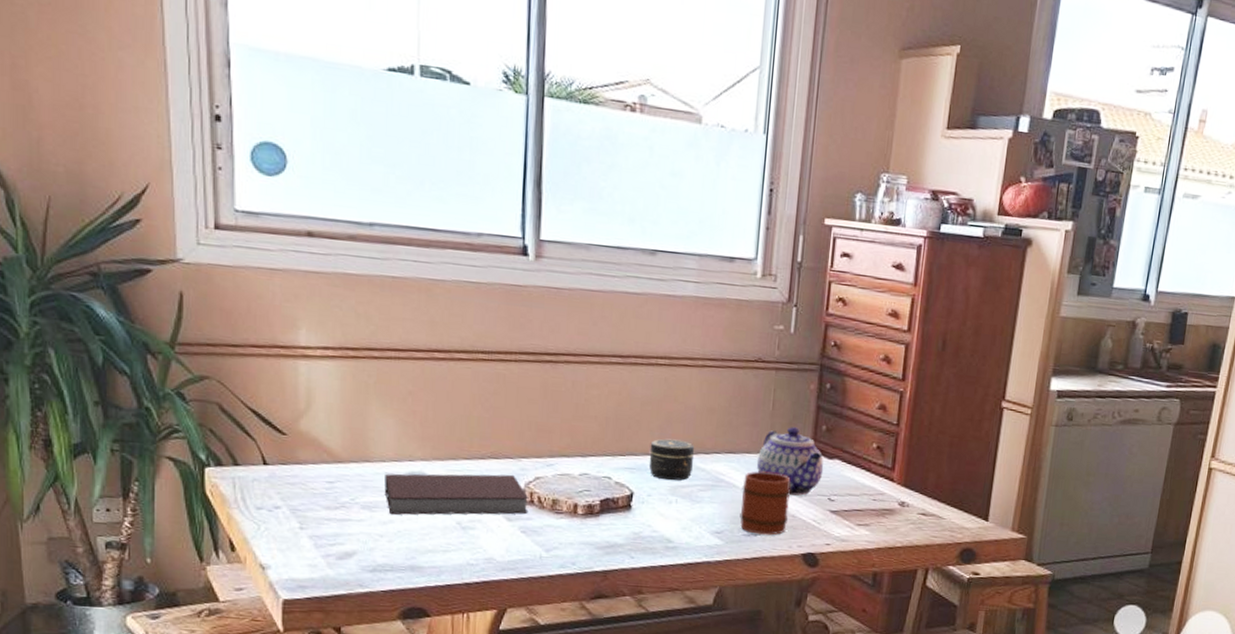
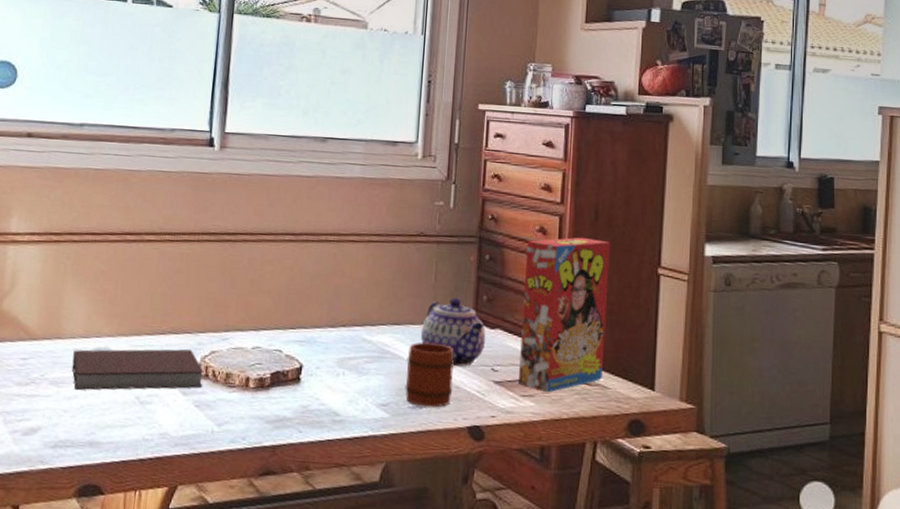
jar: present [649,438,695,481] -> none [317,311,362,353]
cereal box: none [855,367,956,522] -> present [519,237,610,393]

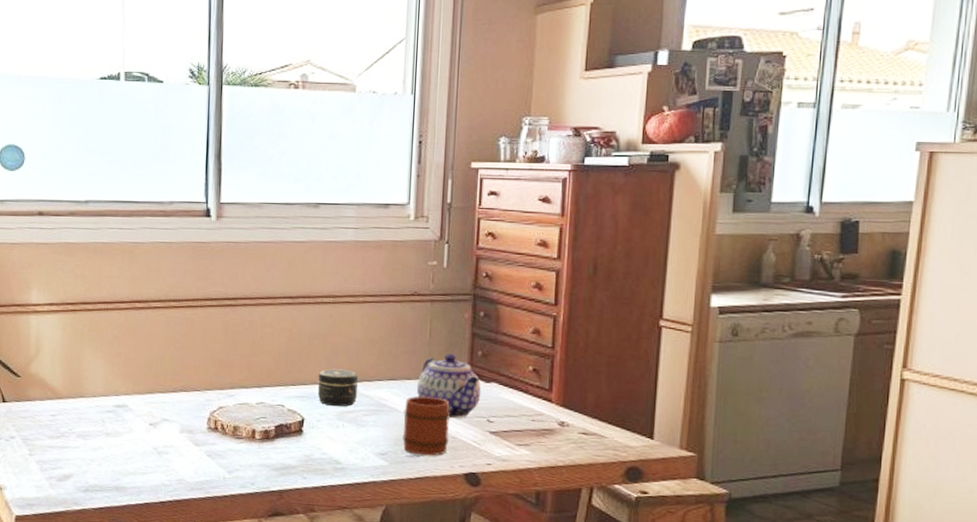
notebook: present [72,349,204,391] -> none [95,405,214,443]
jar: none [317,311,362,353] -> present [317,369,359,407]
cereal box: present [519,237,610,393] -> none [514,291,609,442]

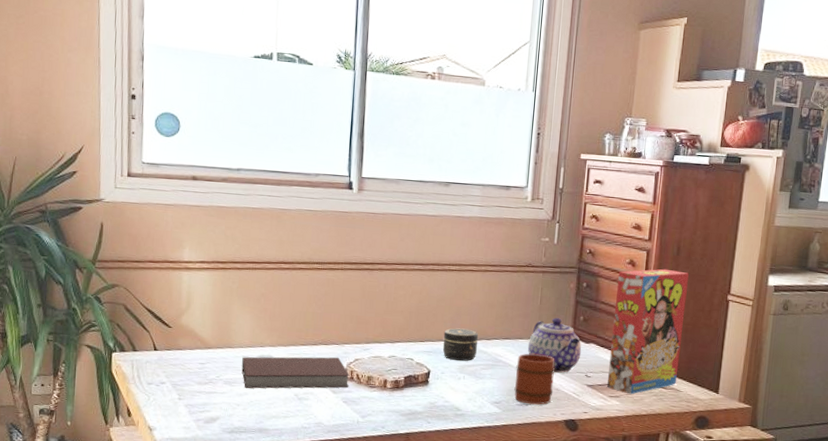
notebook: none [95,405,214,443] -> present [241,356,350,389]
cereal box: none [514,291,609,442] -> present [607,269,689,395]

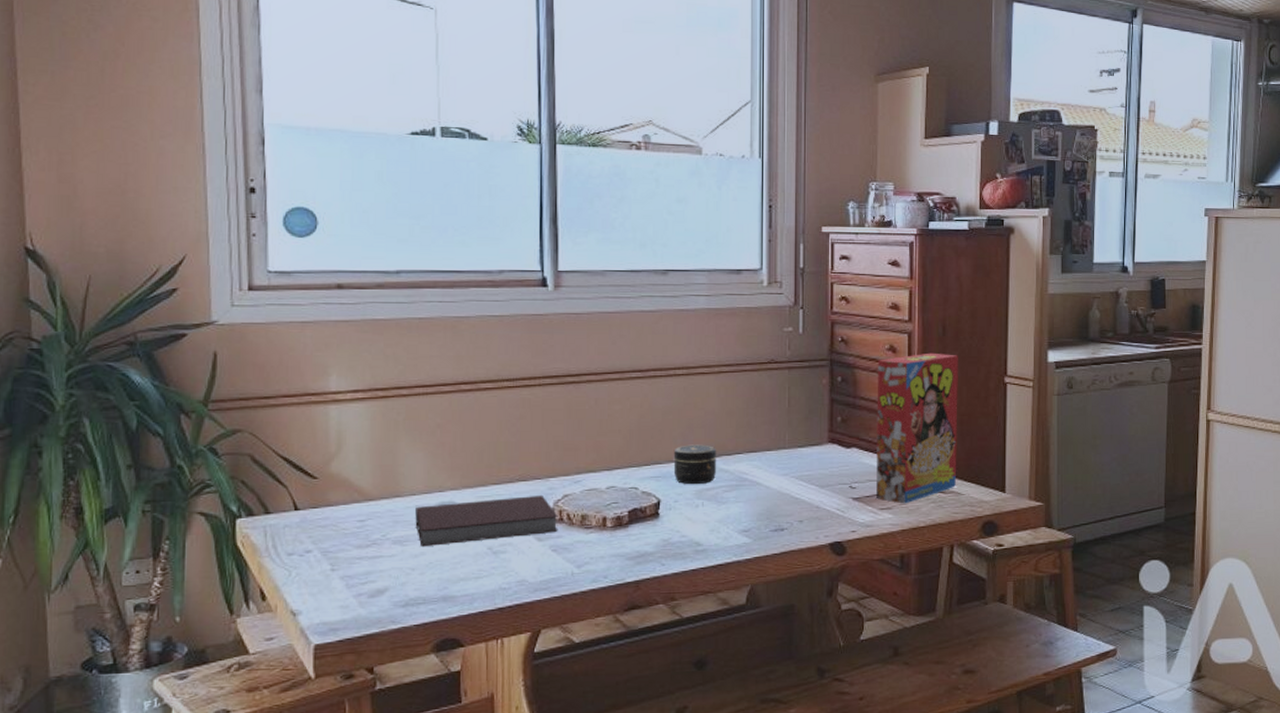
mug: present [514,353,555,405] -> none [765,466,813,529]
teapot: present [527,318,582,374] -> none [777,421,843,488]

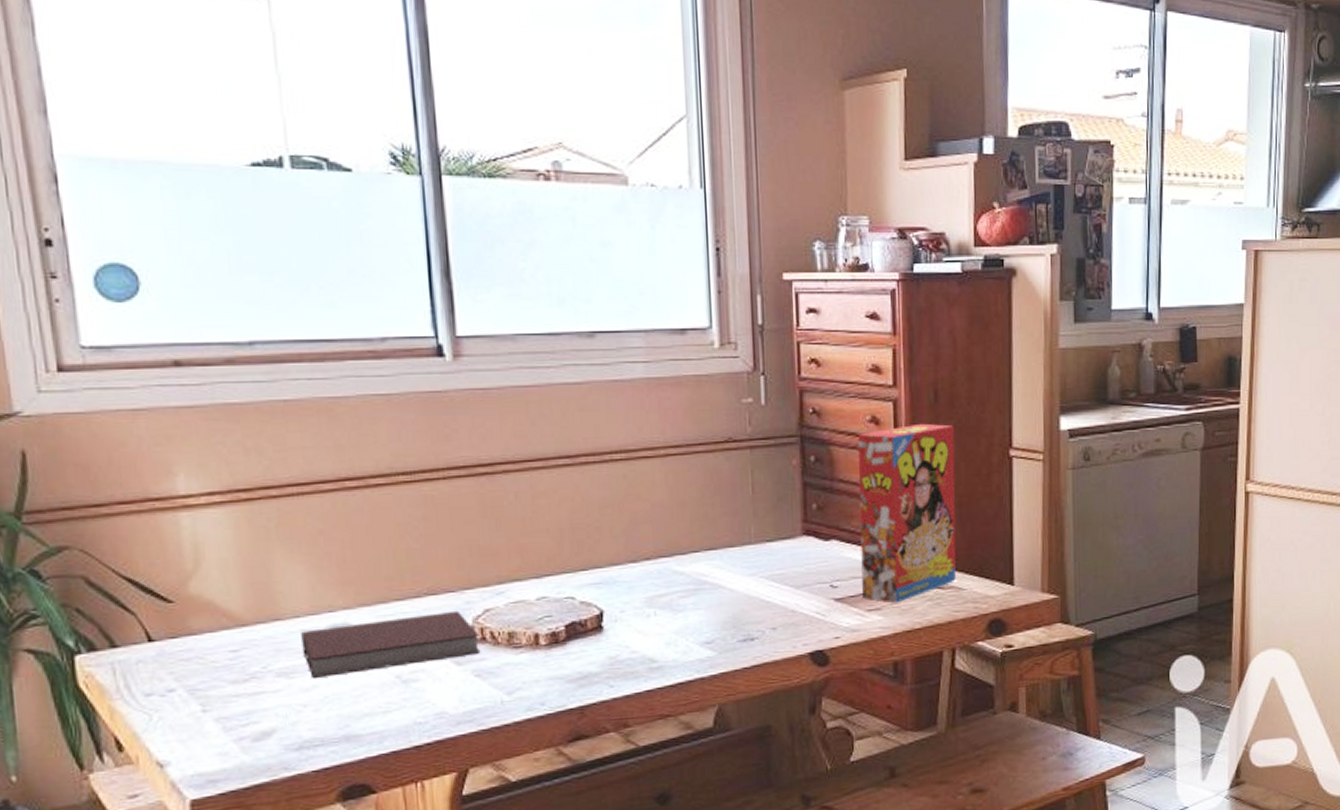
jar: present [673,444,717,485] -> none [615,542,670,591]

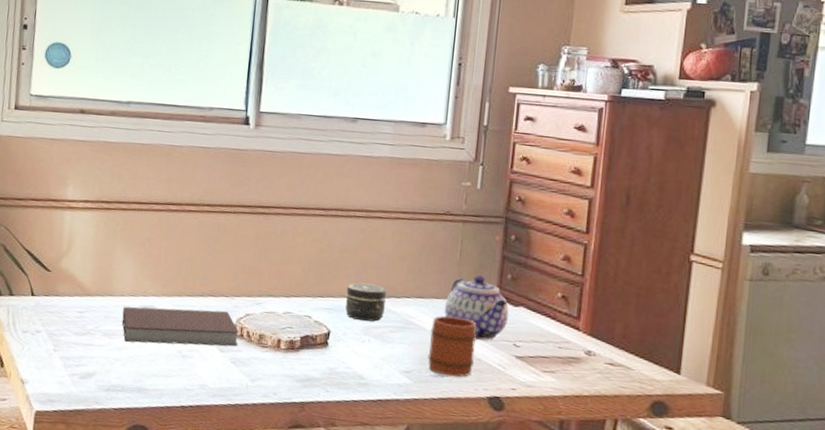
jar: none [615,542,670,591] -> present [345,283,387,322]
mug: none [729,564,787,638] -> present [428,315,477,377]
teapot: none [742,510,821,589] -> present [444,275,509,341]
cereal box: present [858,423,956,603] -> none [540,221,641,370]

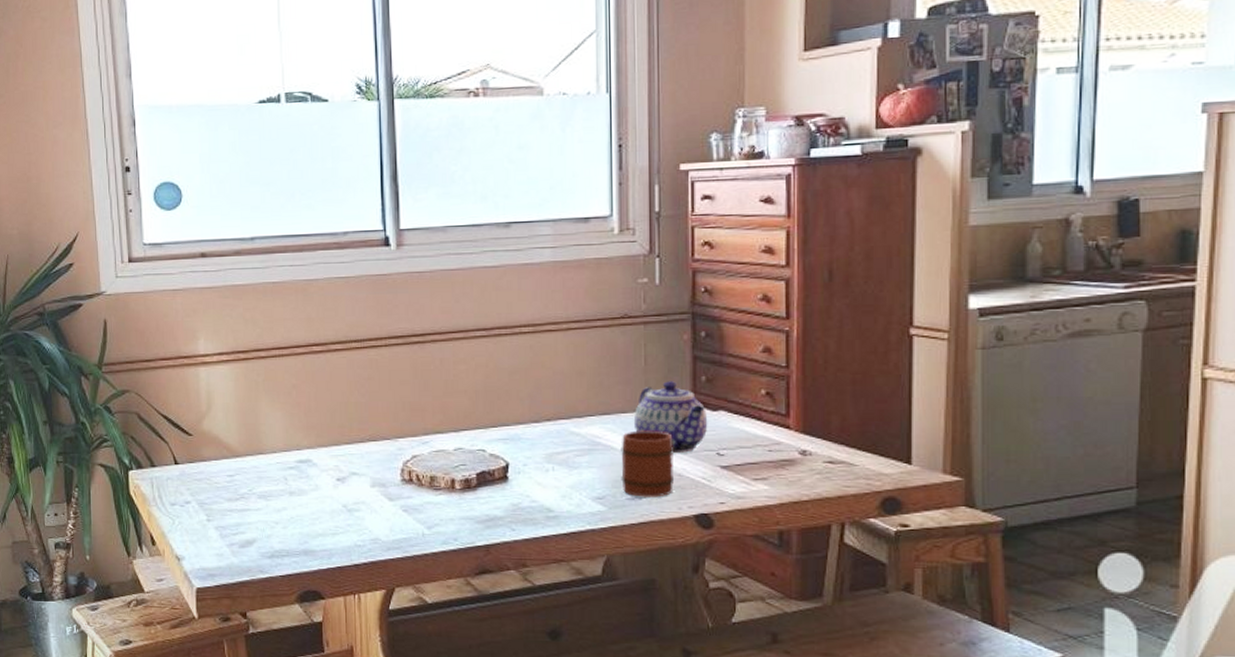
notebook: present [122,306,240,347] -> none [277,455,408,503]
jar: present [345,283,387,322] -> none [521,406,568,448]

